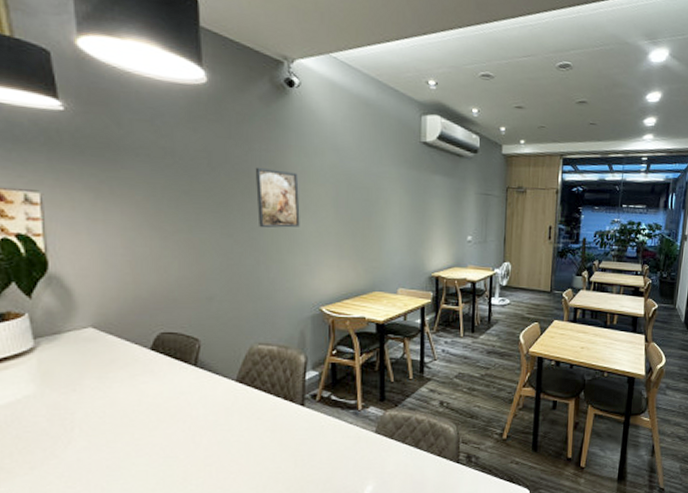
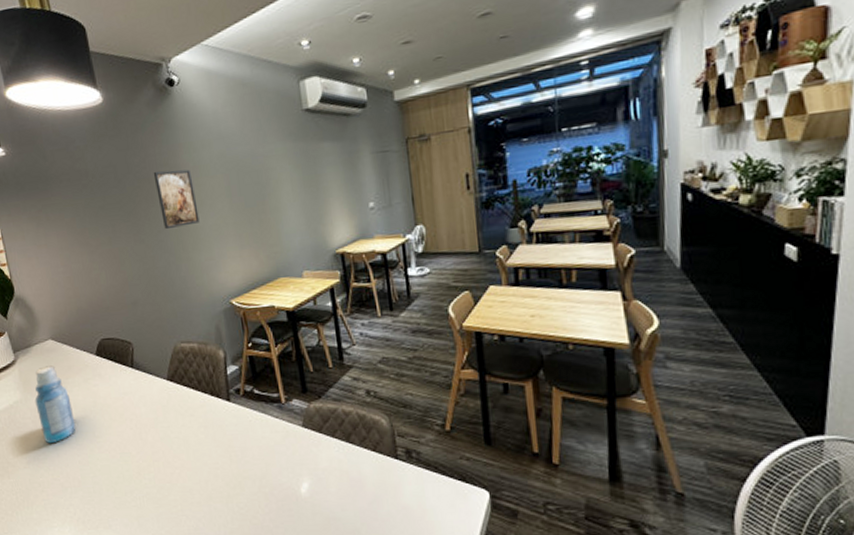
bottle: none [55,357,110,445] -> present [35,365,76,443]

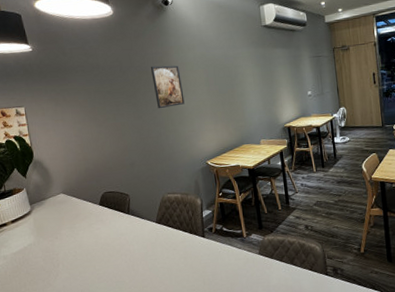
bottle: present [35,365,76,443] -> none [46,214,80,277]

